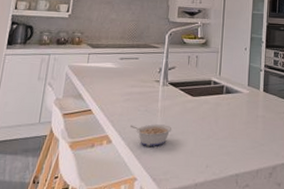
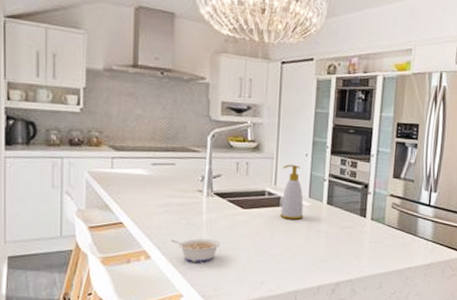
soap bottle: none [224,57,243,106] -> present [280,164,304,220]

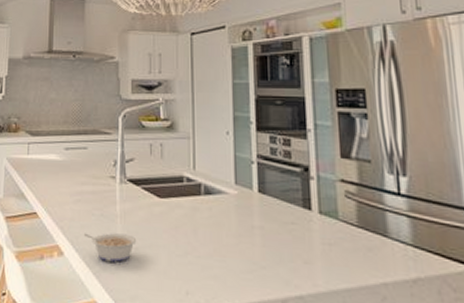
soap bottle: present [280,164,304,220] -> none [201,144,230,212]

